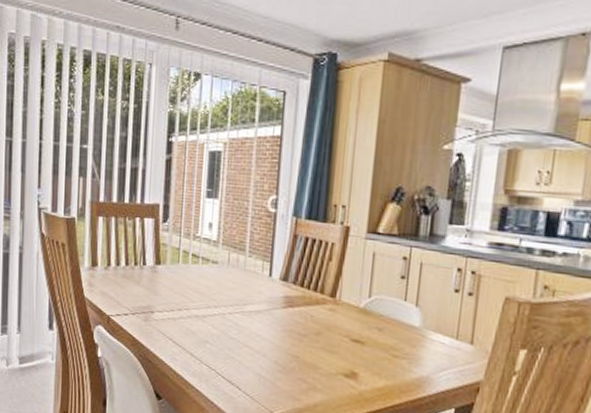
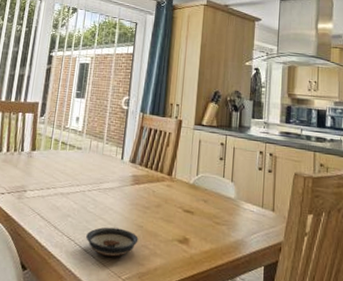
saucer: none [229,356,294,390] -> present [86,227,138,257]

